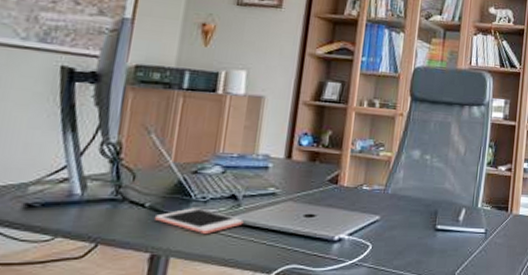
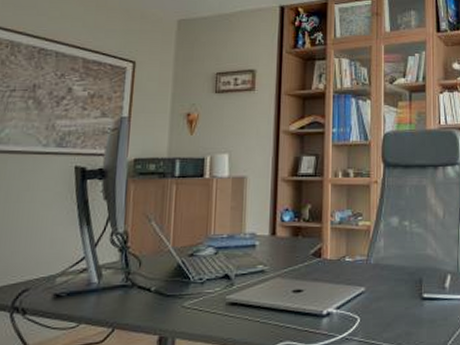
cell phone: present [155,208,244,234] -> none [160,289,238,314]

